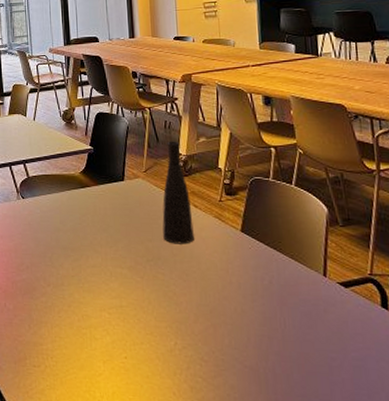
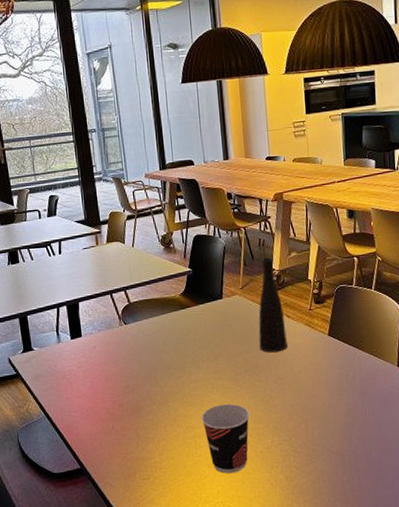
cup: none [97,294,151,374] -> present [201,403,250,473]

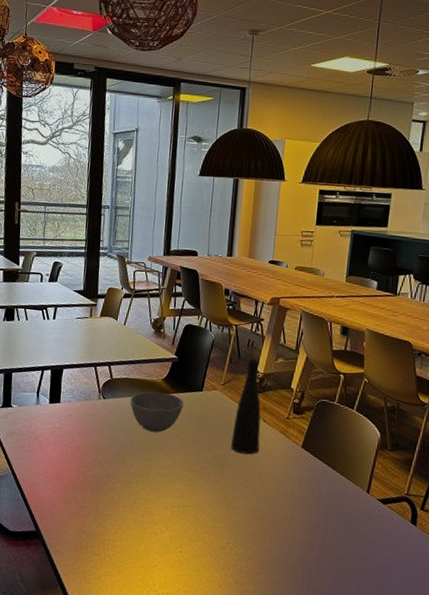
bowl: none [152,307,207,348] -> present [130,392,184,433]
cup: present [201,403,250,473] -> none [161,495,210,567]

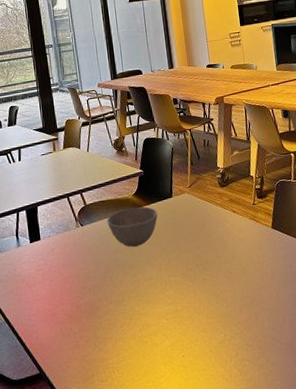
vase: present [231,358,261,455] -> none [206,156,235,248]

